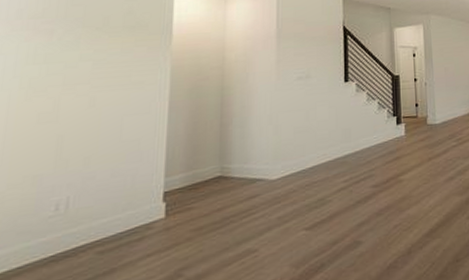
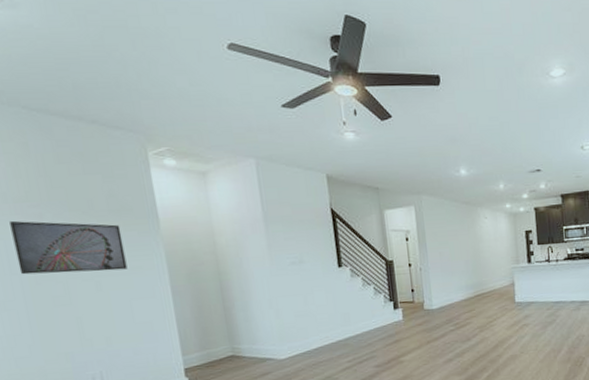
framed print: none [11,36,131,90] -> present [9,220,128,275]

